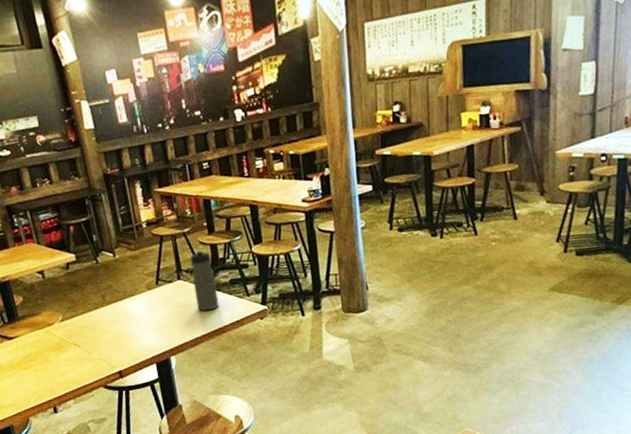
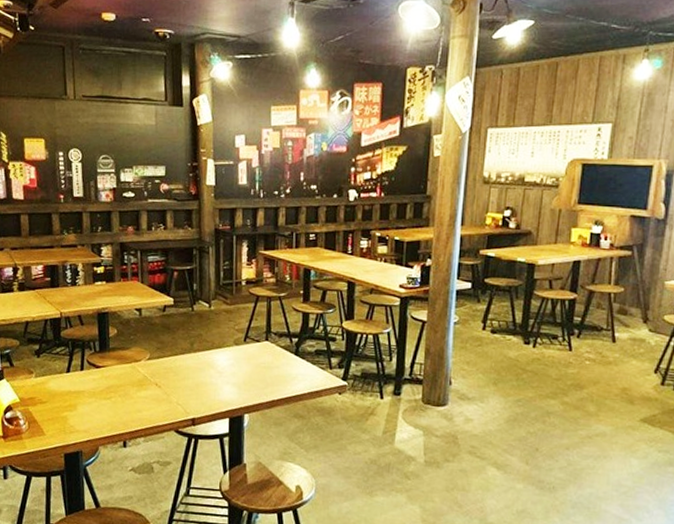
water bottle: present [190,249,219,312] -> none [279,315,302,377]

